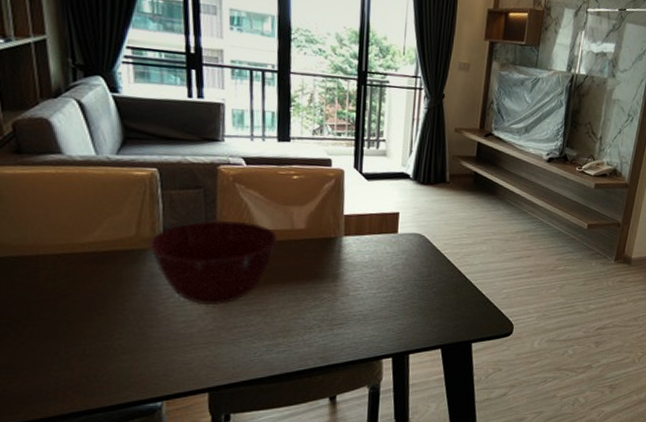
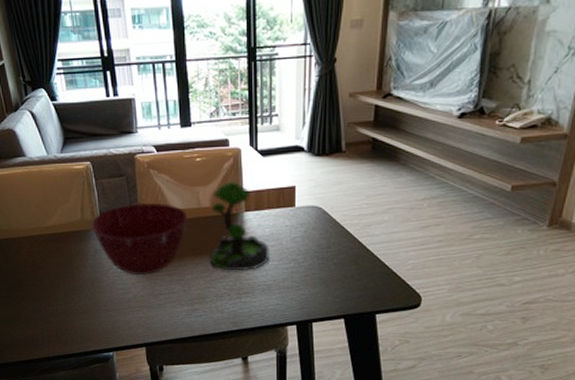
plant: none [299,202,368,299] -> present [209,181,269,270]

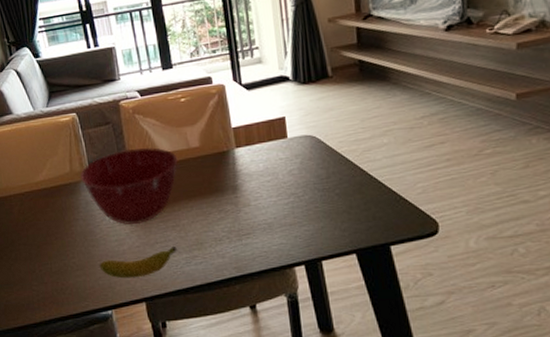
banana: none [104,298,179,325] -> present [99,245,177,279]
plant: present [209,181,269,270] -> none [201,118,267,211]

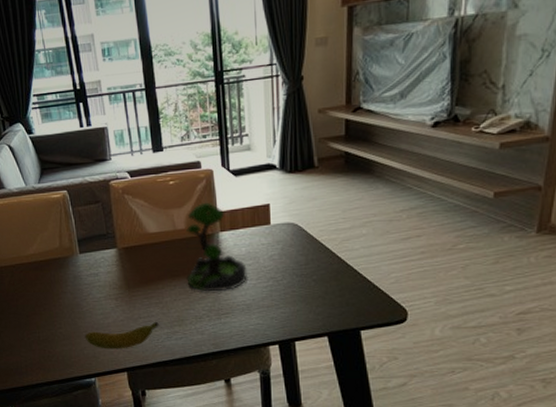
mixing bowl: present [79,147,178,225] -> none [68,227,164,300]
plant: none [201,118,267,211] -> present [186,202,247,291]

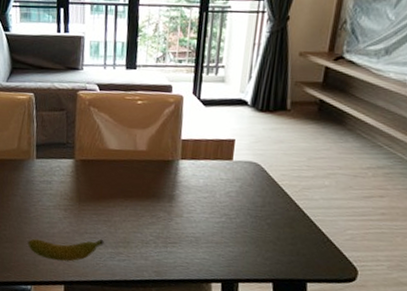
plant: present [186,202,247,291] -> none [139,127,202,220]

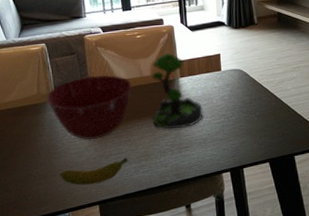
mixing bowl: none [25,138,123,213] -> present [46,75,132,140]
plant: none [139,127,202,220] -> present [152,53,203,129]

